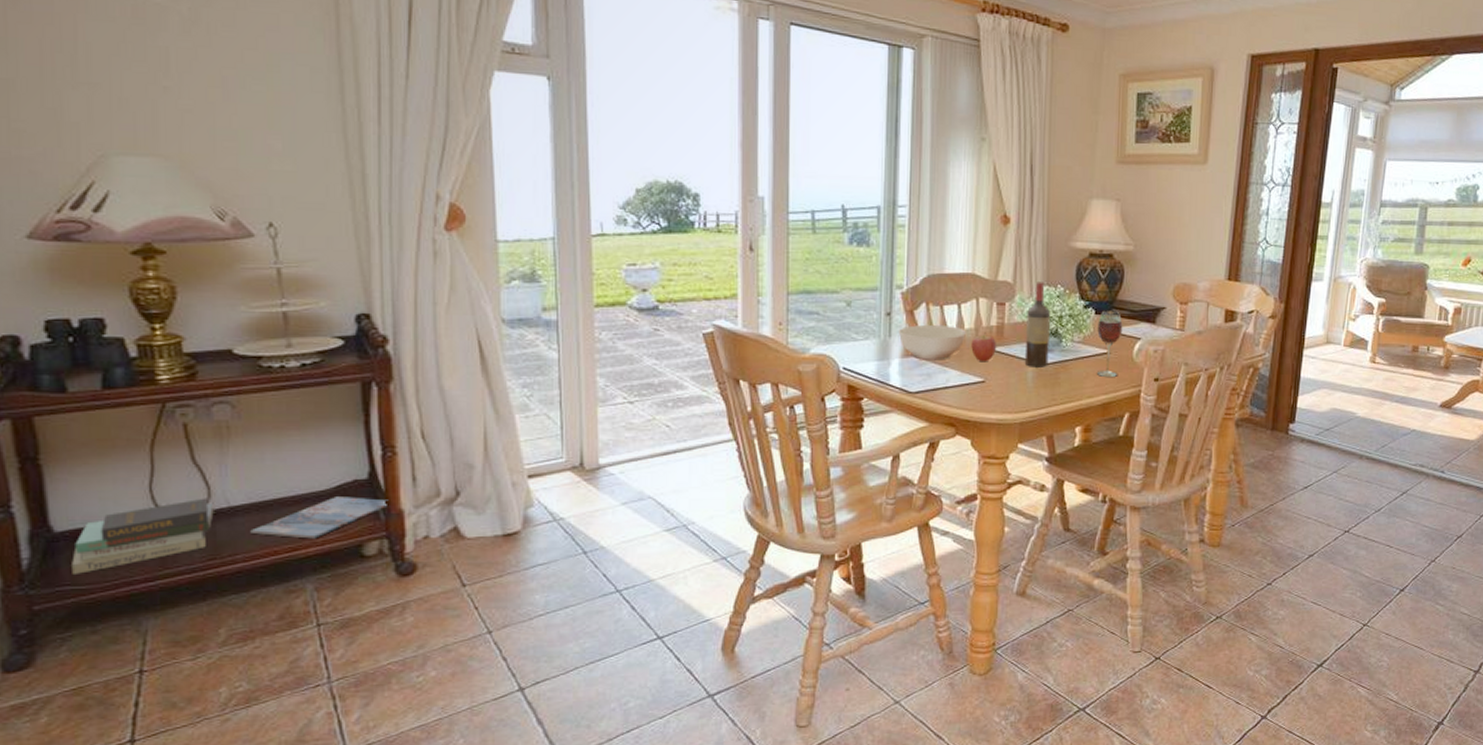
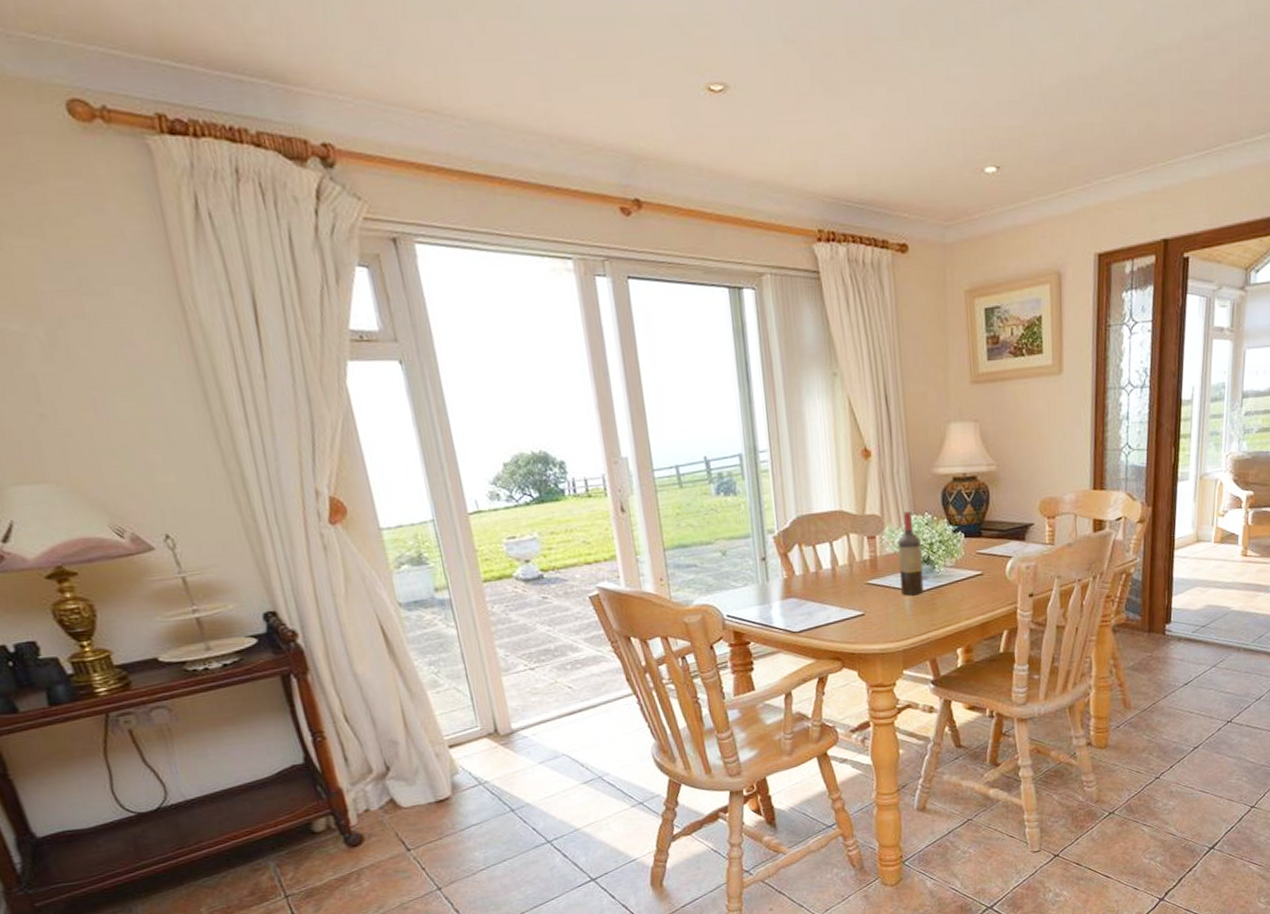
books: present [72,498,214,576] -> none [57,794,174,874]
magazine: present [250,497,390,539] -> none [209,780,329,823]
bowl: present [898,325,967,360] -> none [775,564,842,600]
fruit: present [971,332,997,362] -> none [847,567,873,596]
wineglass: present [1096,310,1123,378] -> none [968,532,993,599]

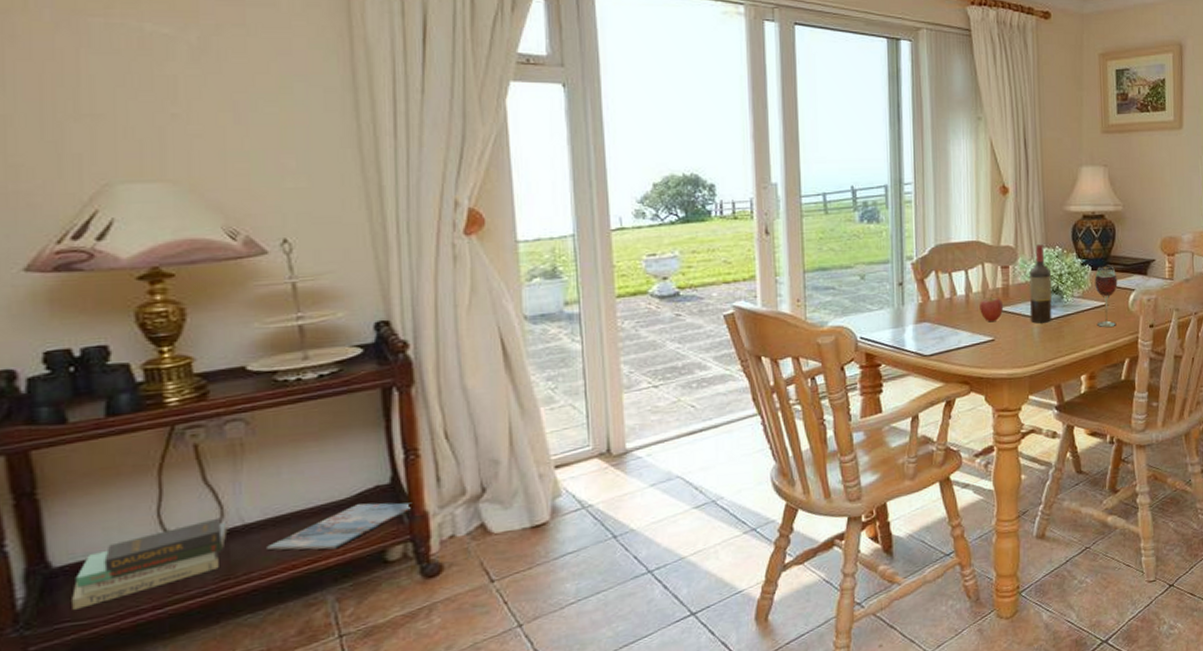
books: none [57,794,174,874] -> present [72,517,228,611]
magazine: none [209,780,329,823] -> present [267,502,414,551]
fruit: none [847,567,873,596] -> present [980,294,1004,322]
wineglass: none [968,532,993,599] -> present [1095,266,1118,328]

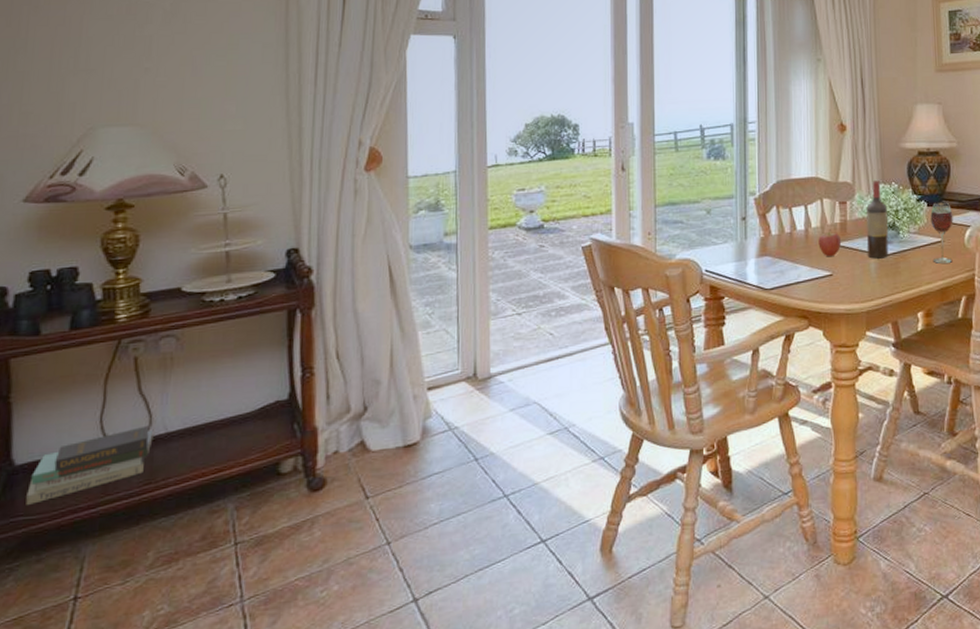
magazine: present [267,502,414,551] -> none [183,417,306,460]

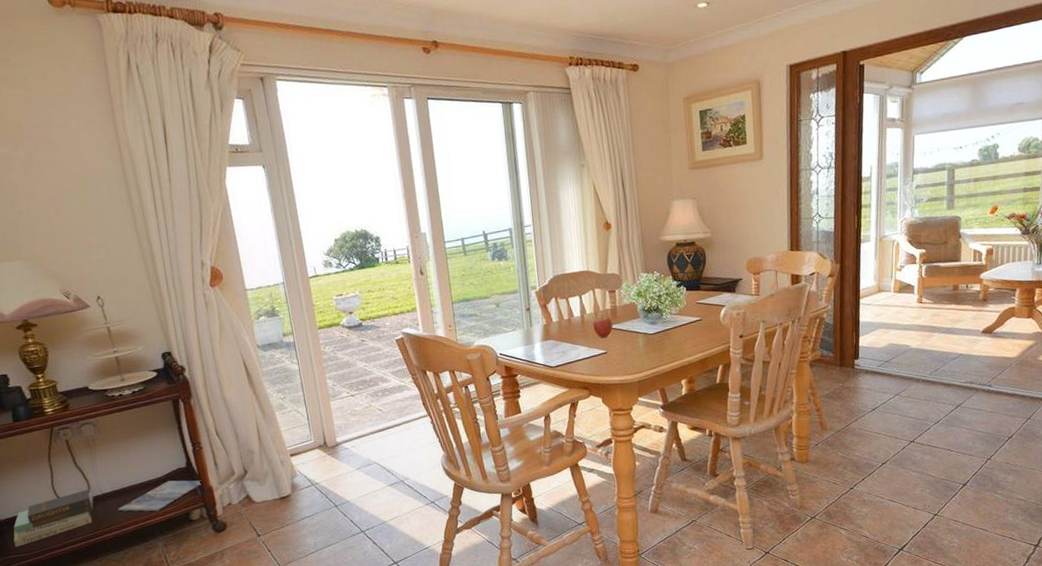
magazine: none [183,417,306,460] -> present [118,480,203,512]
wine bottle: present [866,180,889,259] -> none [633,270,654,338]
wineglass: present [930,202,953,264] -> none [689,286,710,339]

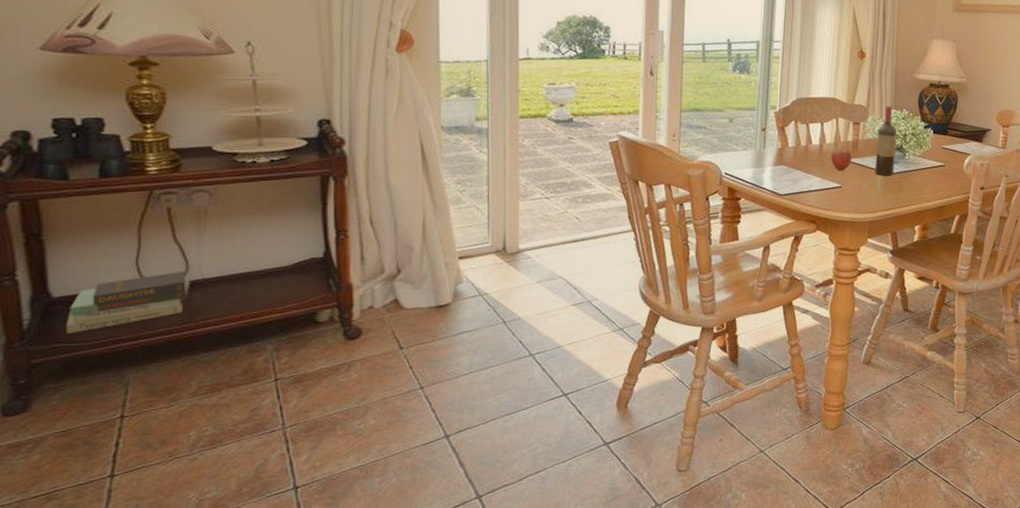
magazine: present [118,480,203,512] -> none [221,272,341,307]
wine bottle: none [633,270,654,338] -> present [874,106,897,176]

